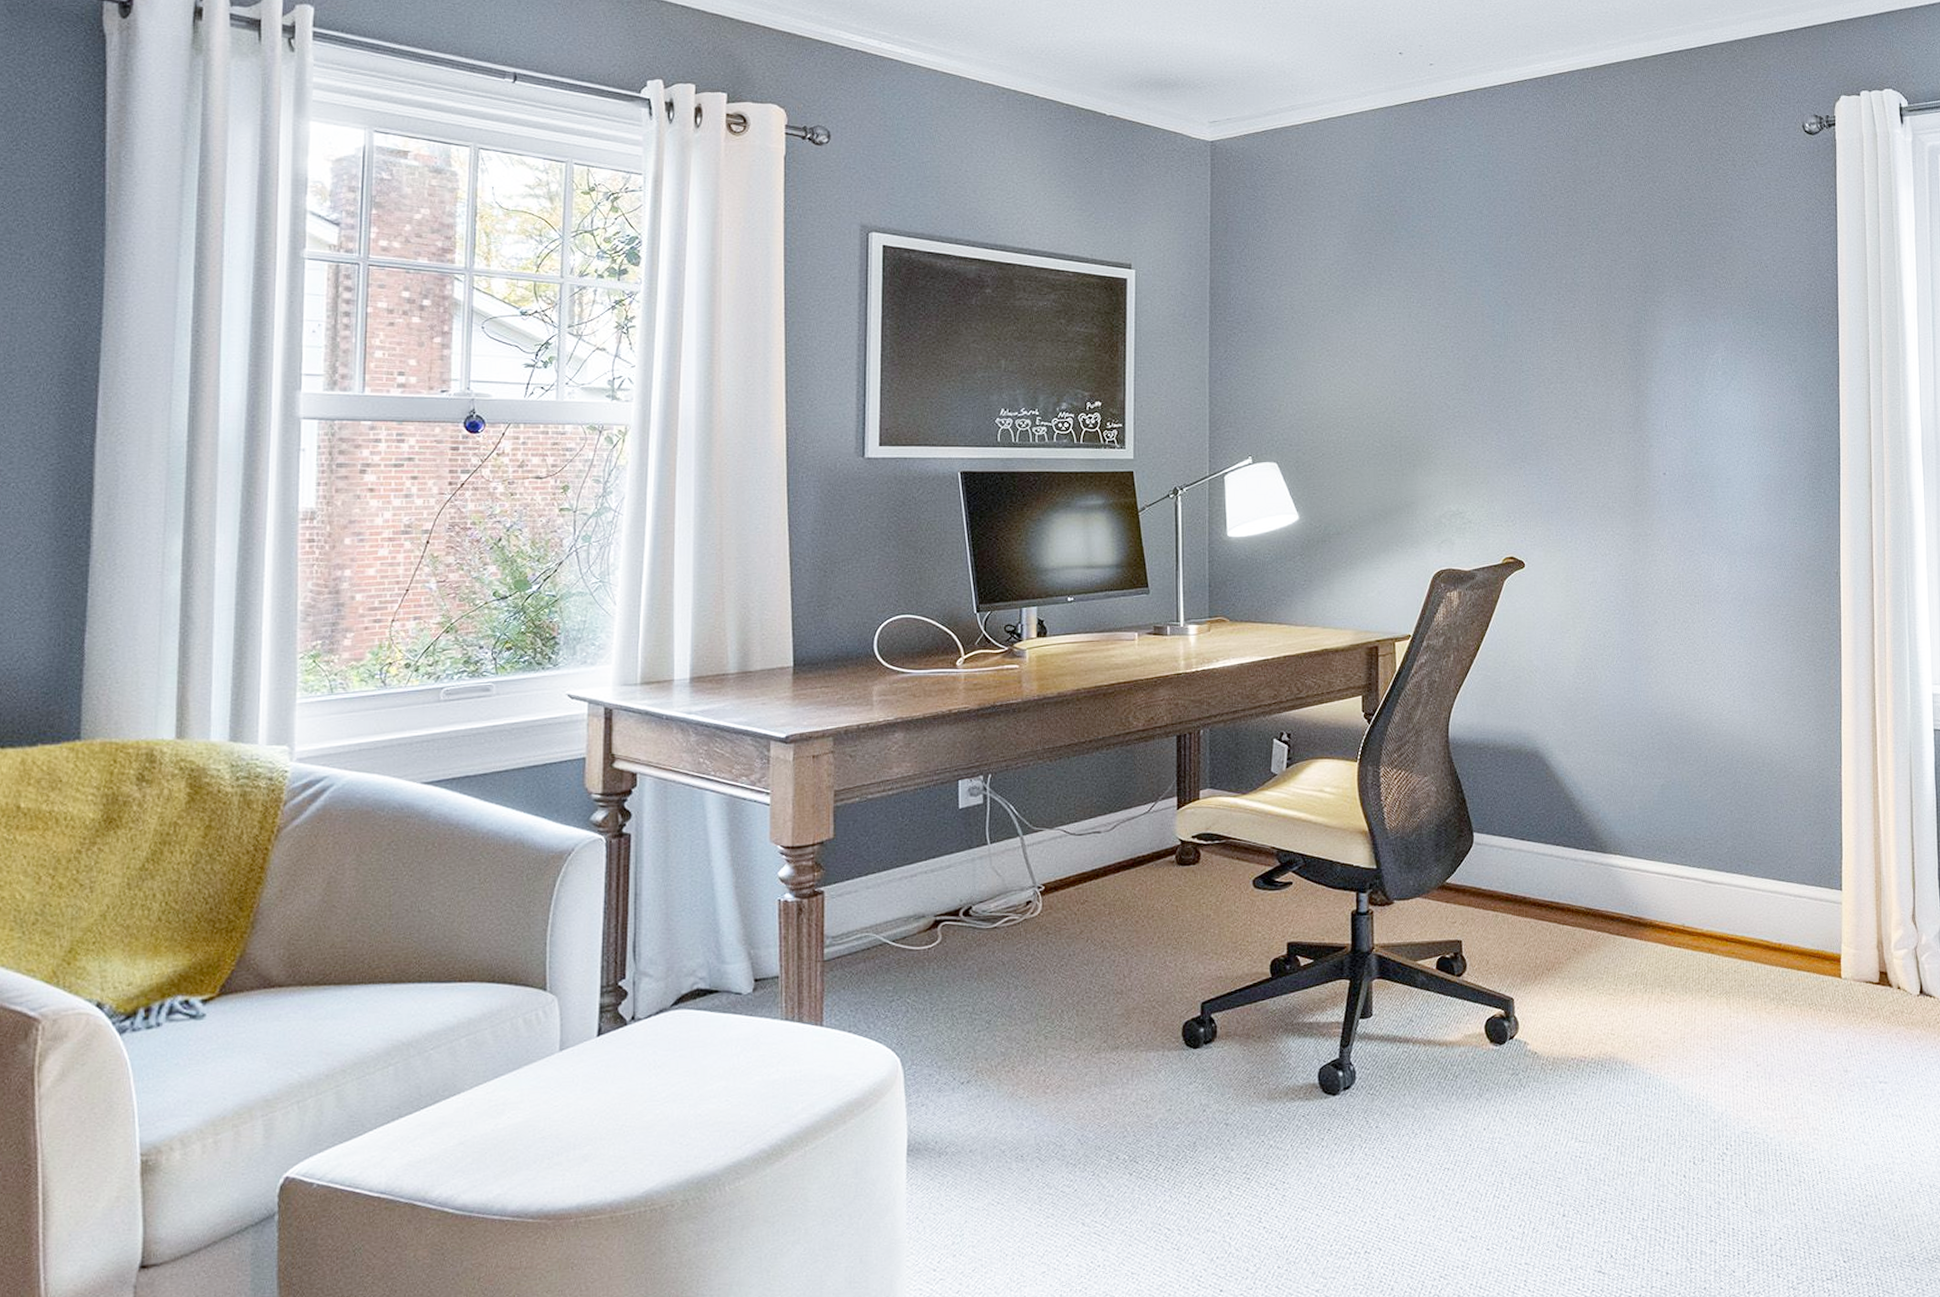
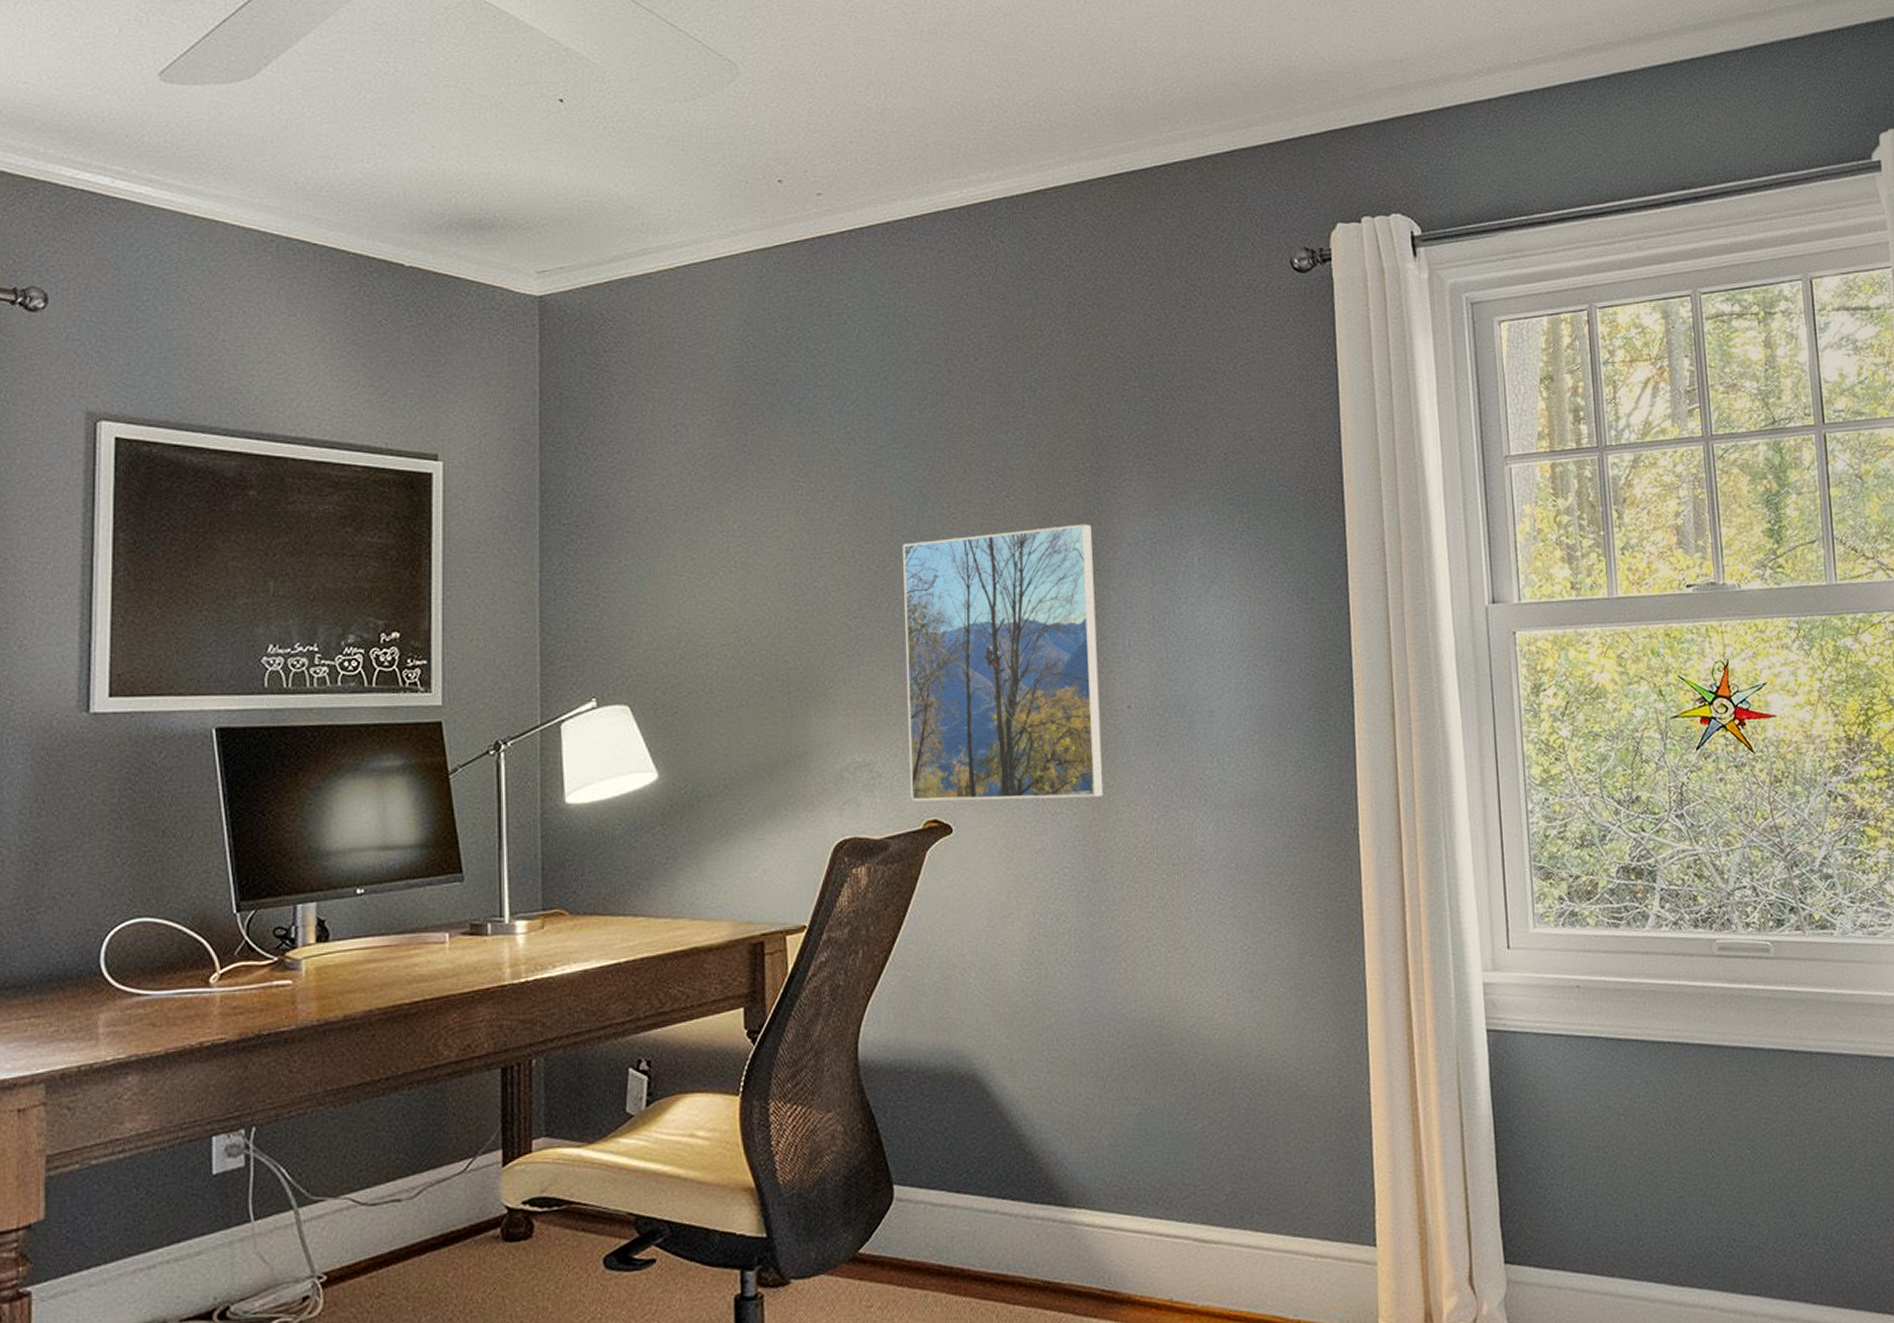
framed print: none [1491,330,1643,543] -> present [903,523,1104,802]

